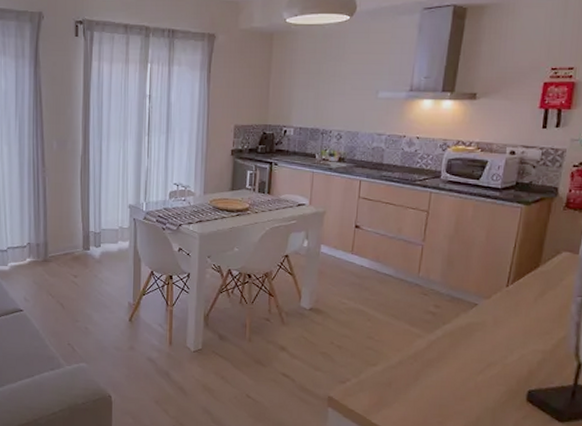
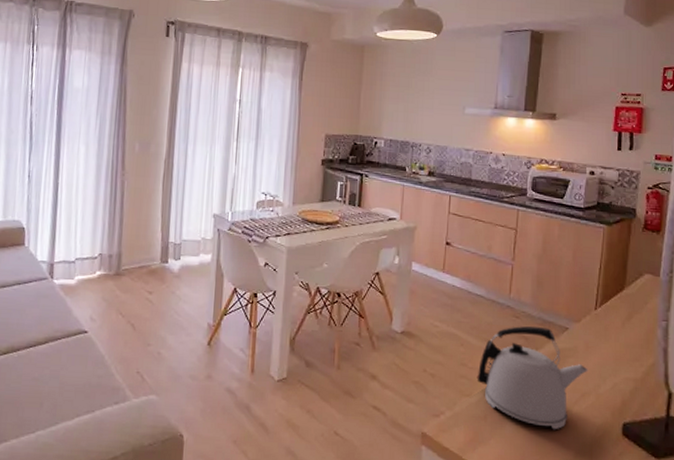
kettle: none [382,302,496,396] -> present [476,326,588,430]

